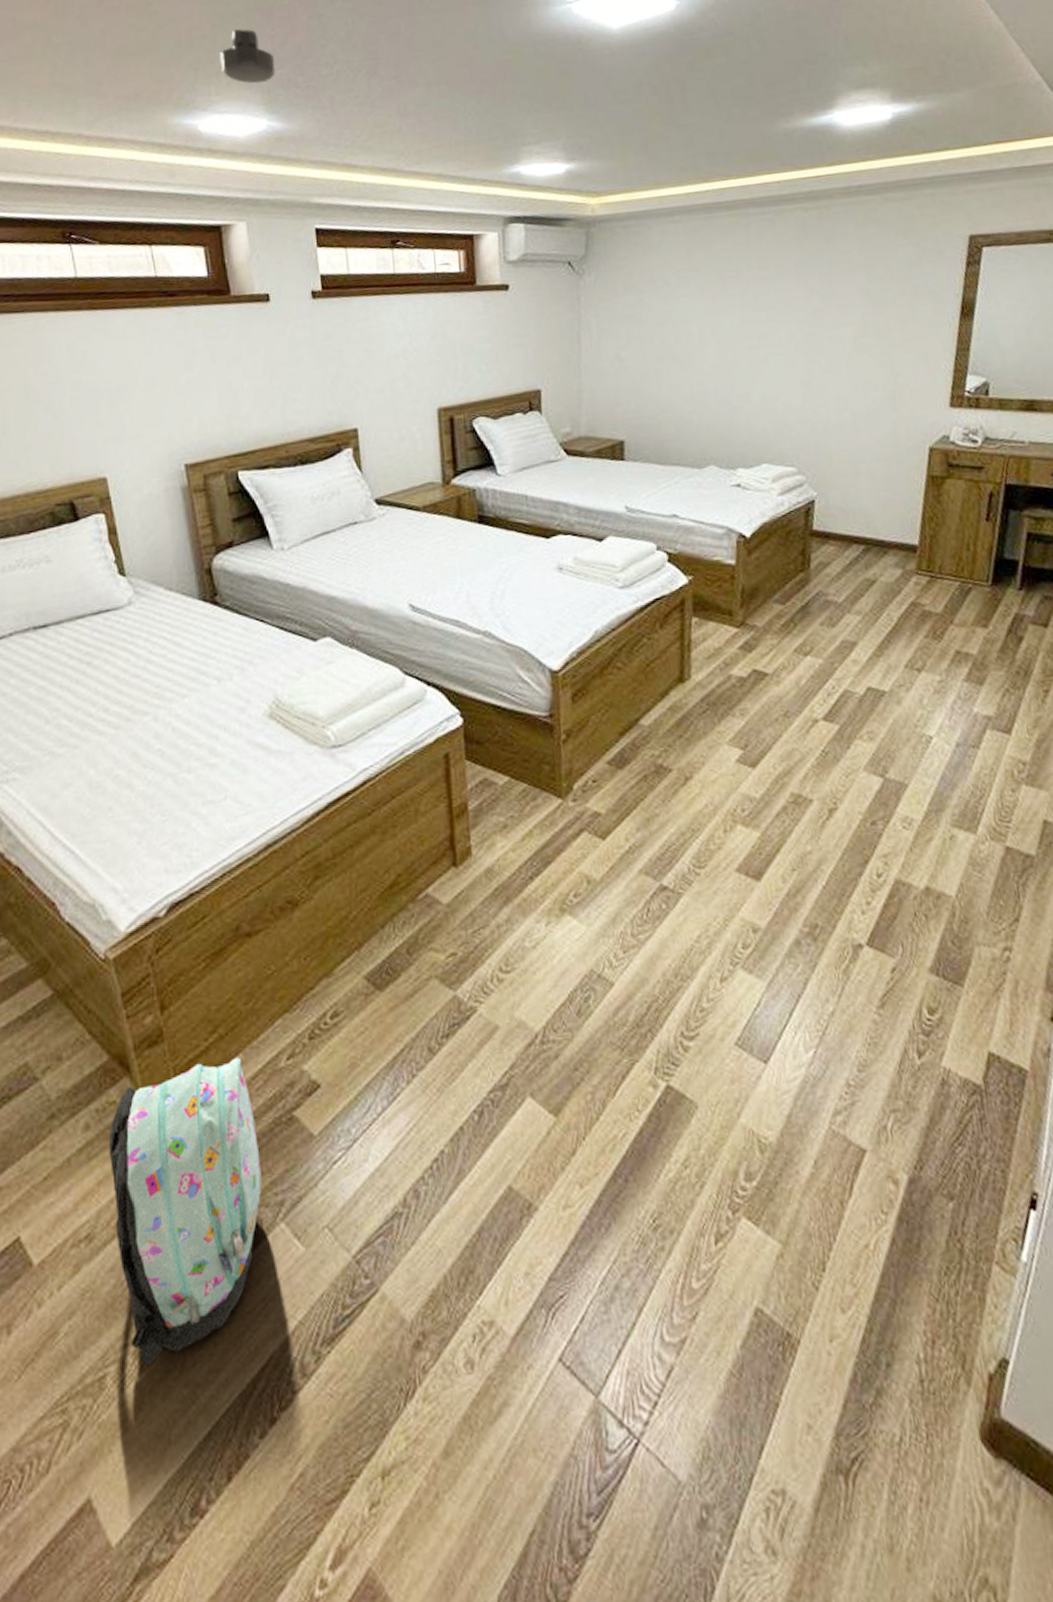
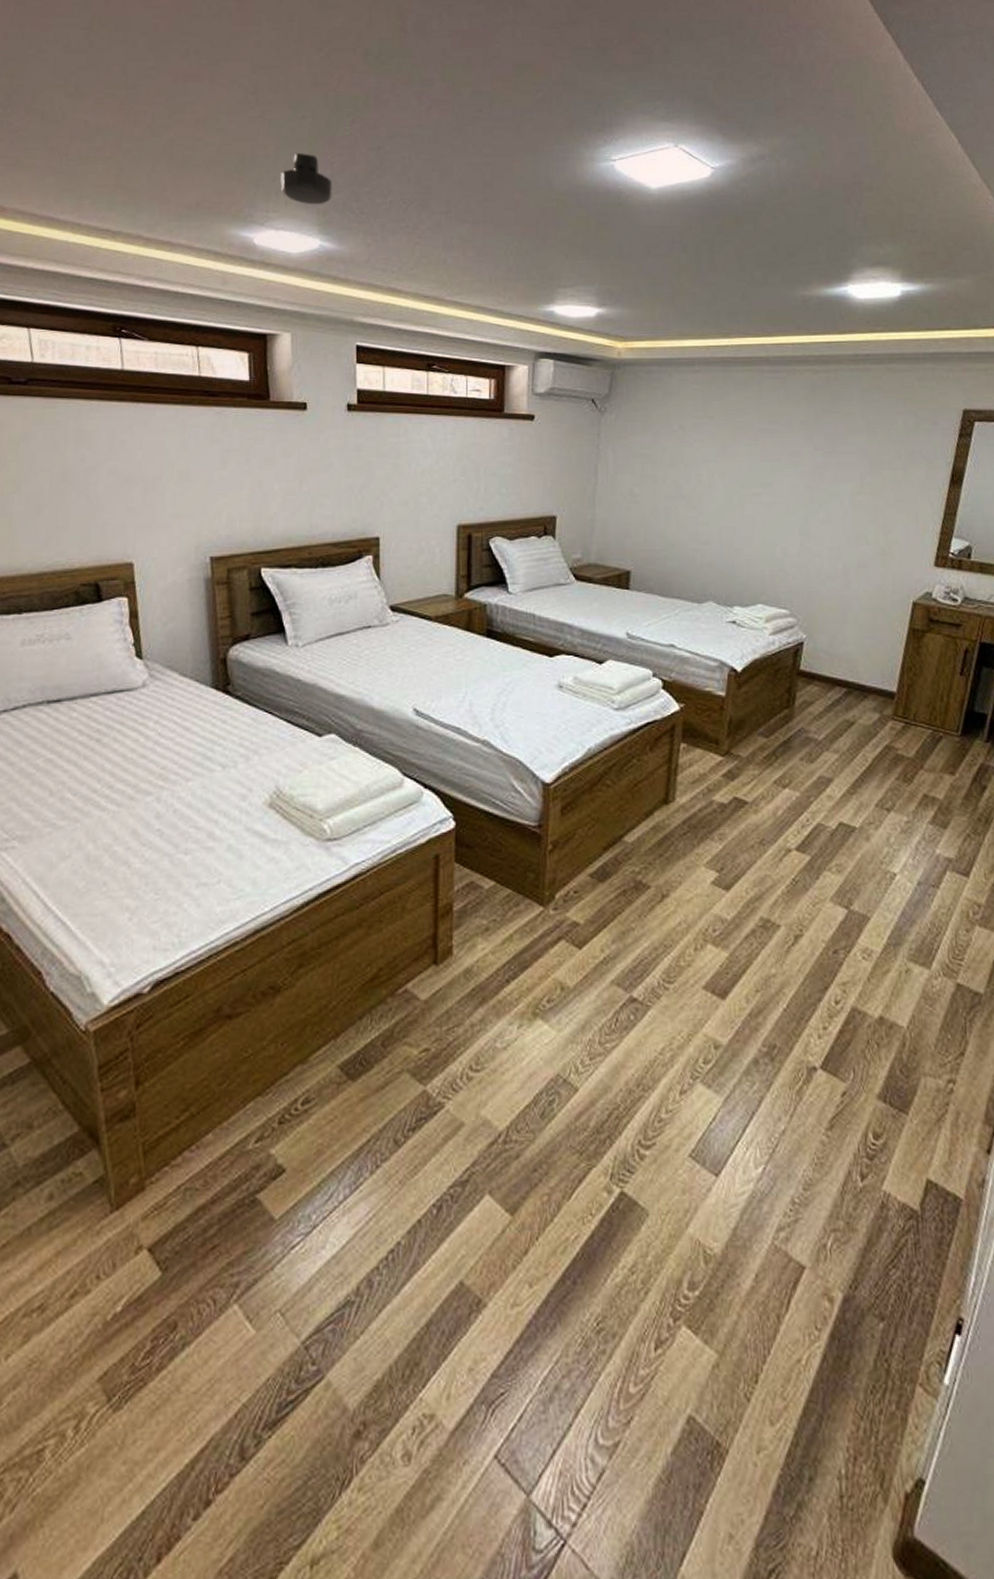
backpack: present [108,1057,262,1366] -> none [69,1137,220,1441]

